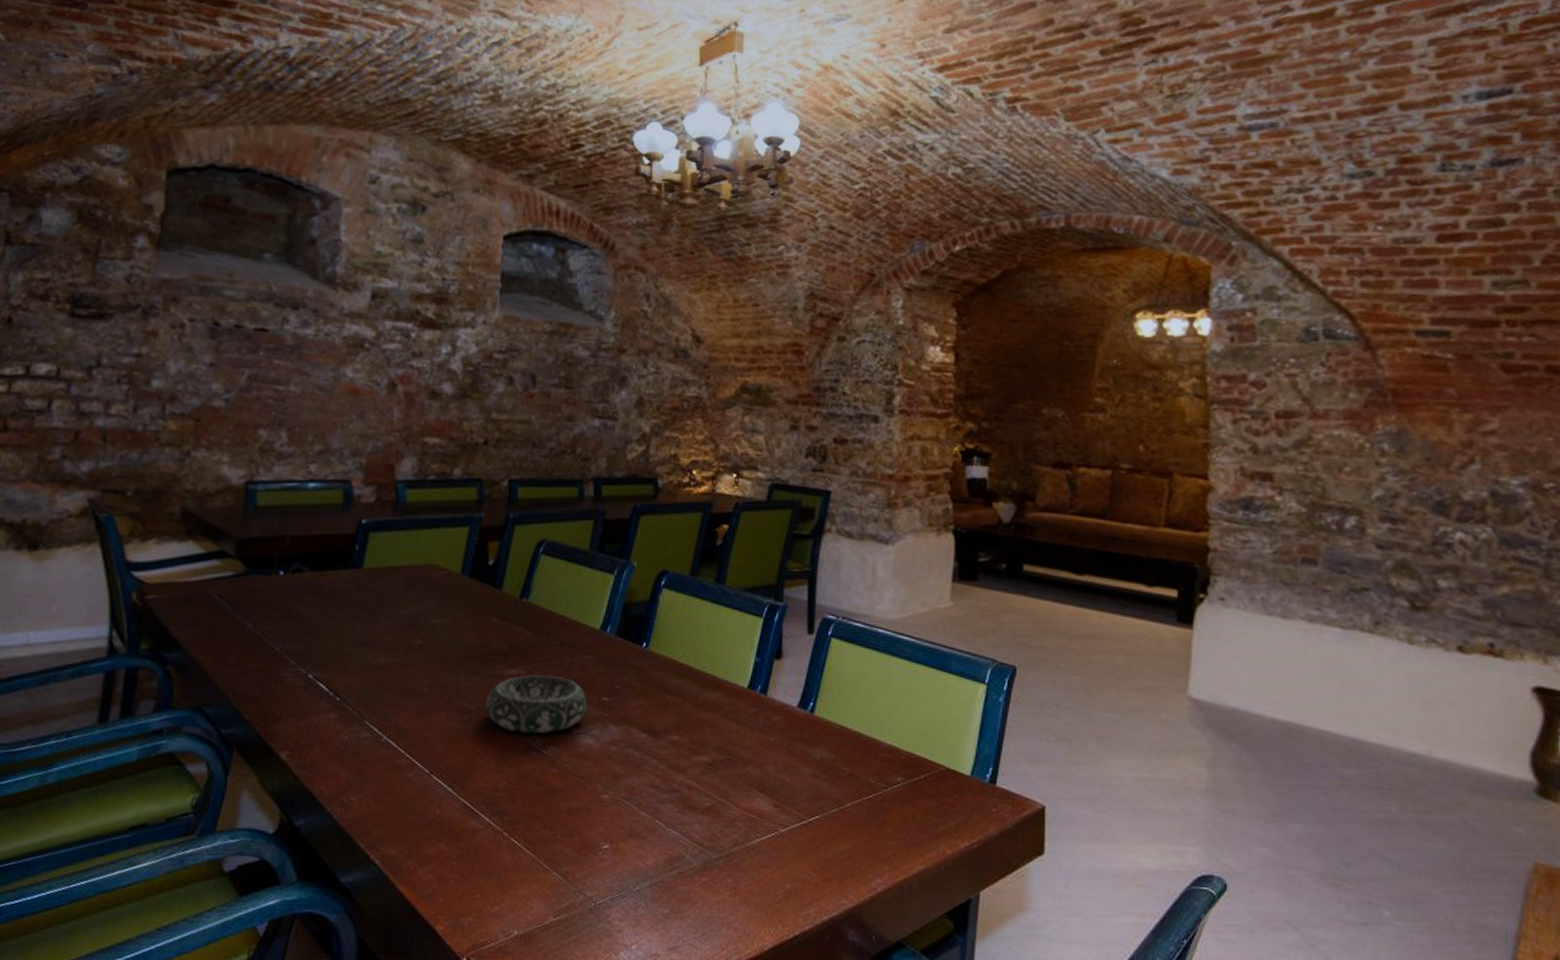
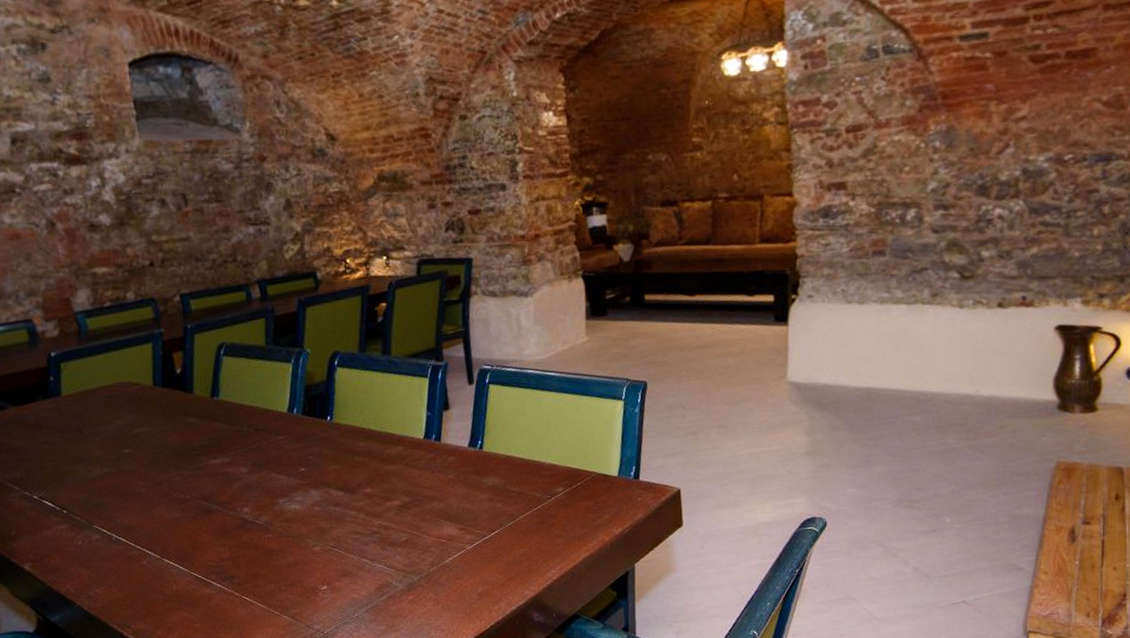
decorative bowl: present [485,675,587,734] -> none [198,458,288,511]

